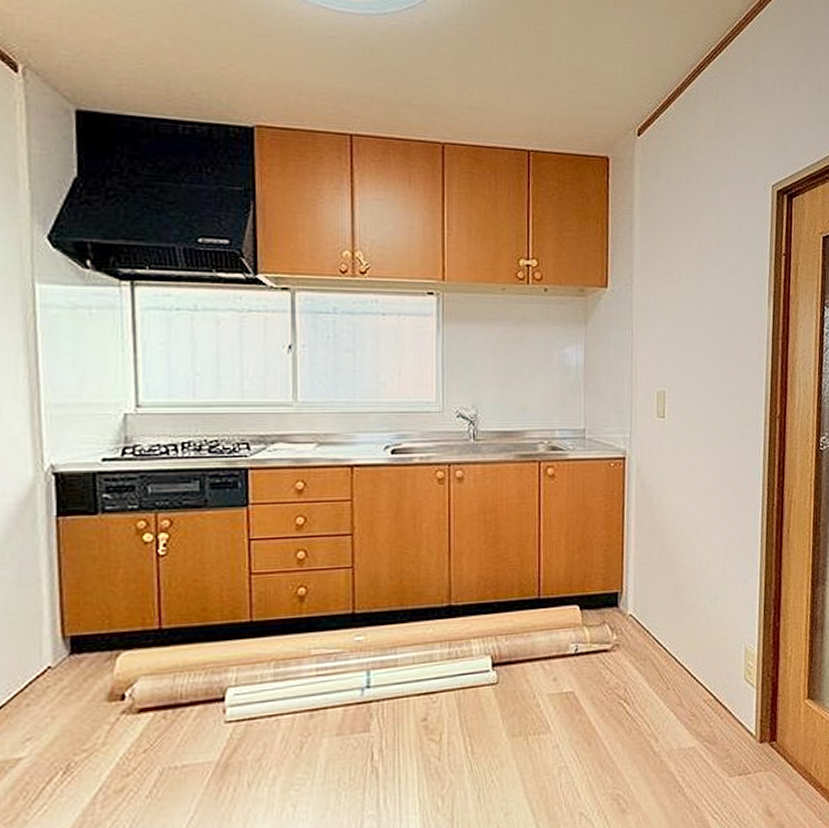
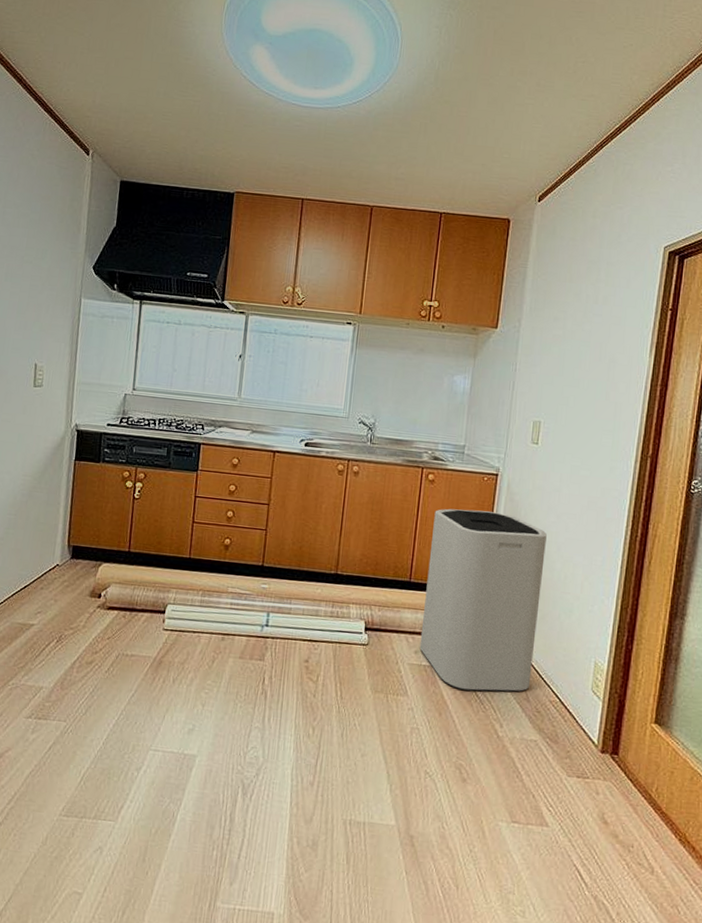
trash can: none [558,501,684,711] -> present [419,508,547,692]

